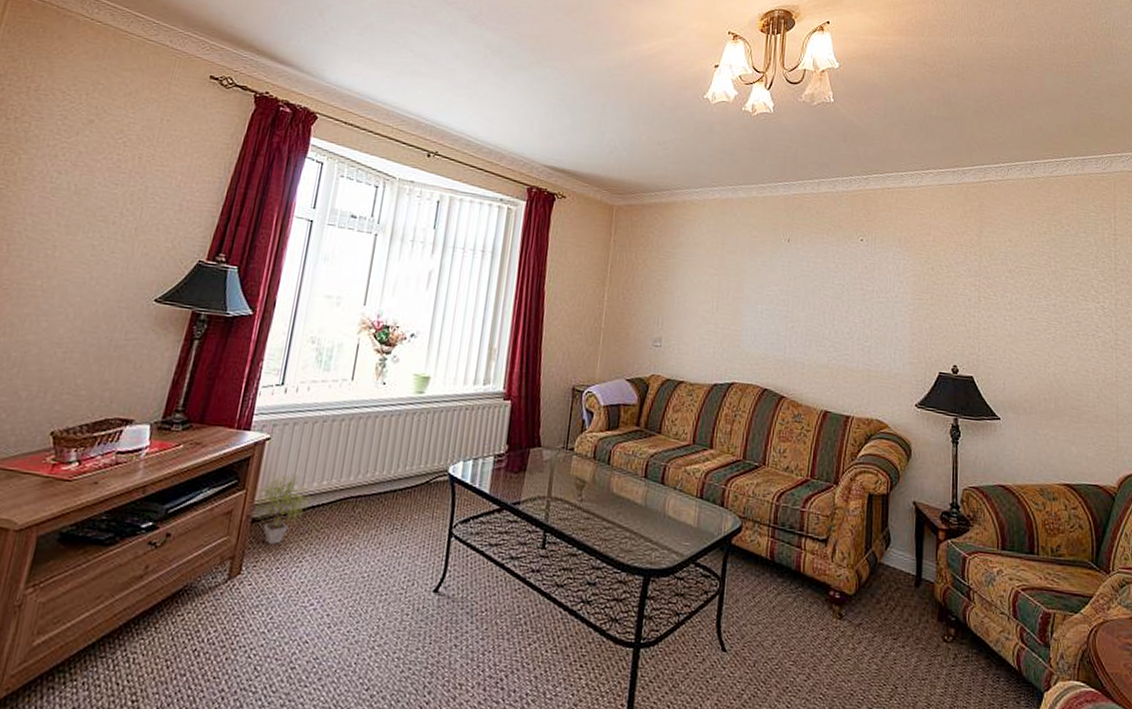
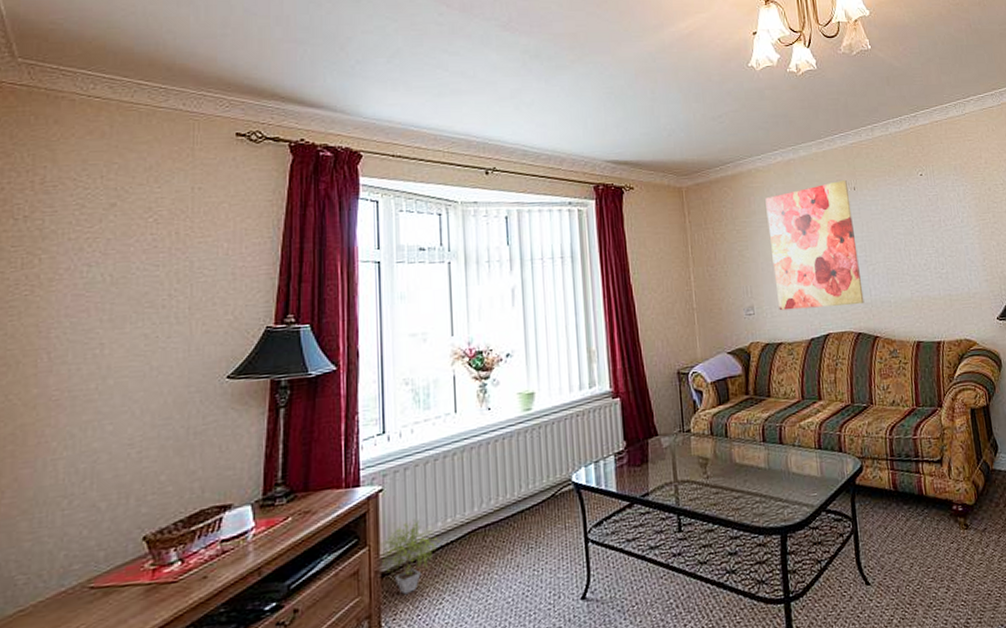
wall art: none [687,229,782,360] -> present [765,180,864,311]

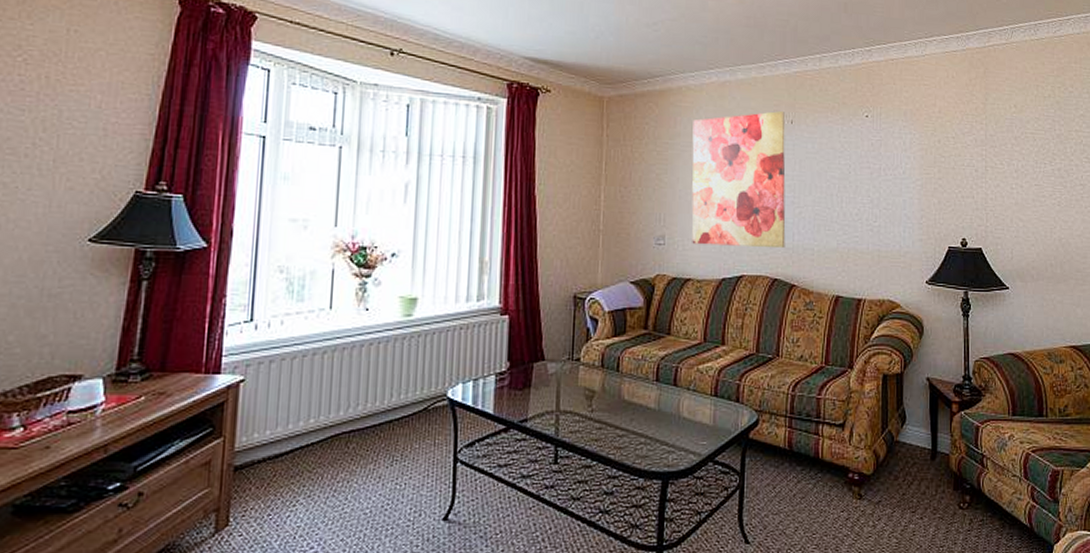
potted plant: present [379,518,440,595] -> none [235,414,300,492]

